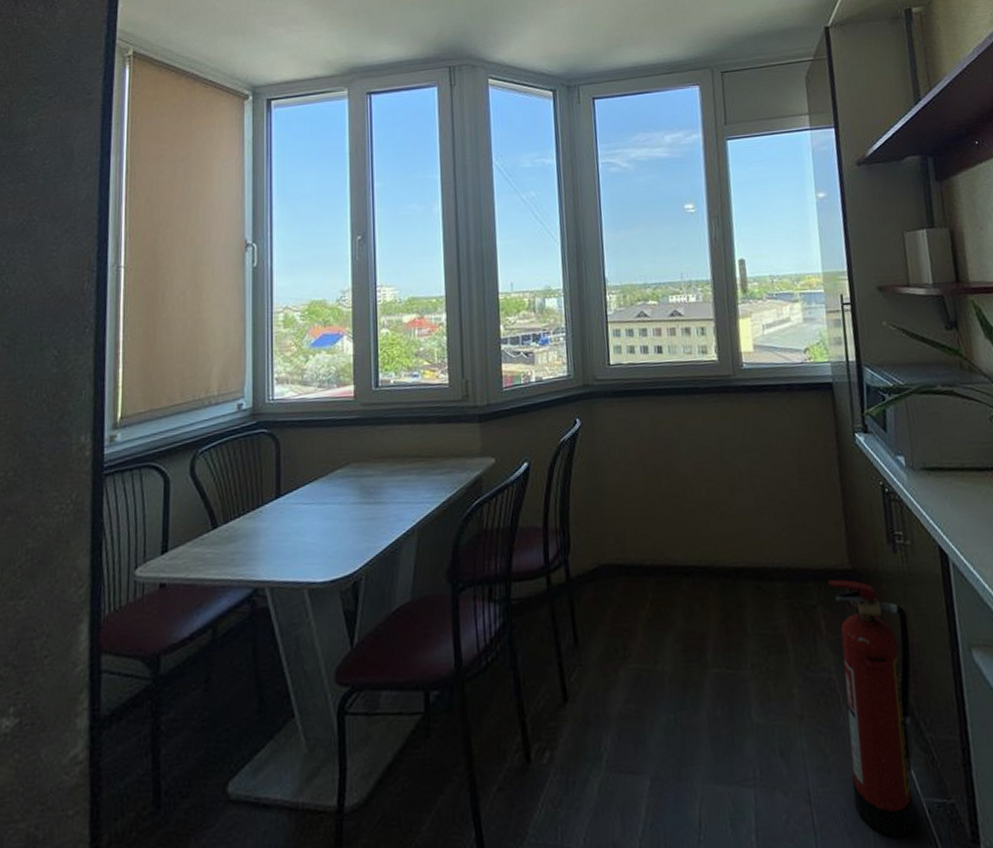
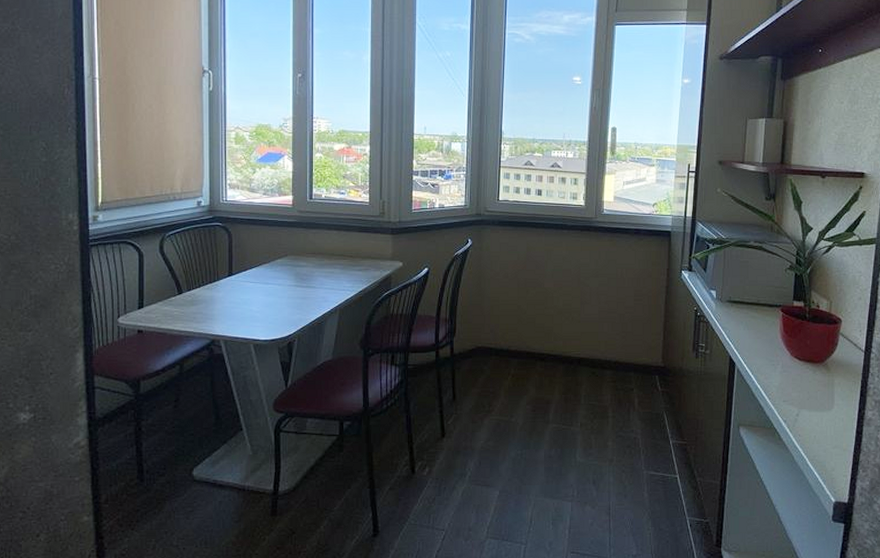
fire extinguisher: present [828,579,915,838] -> none [640,372,698,539]

